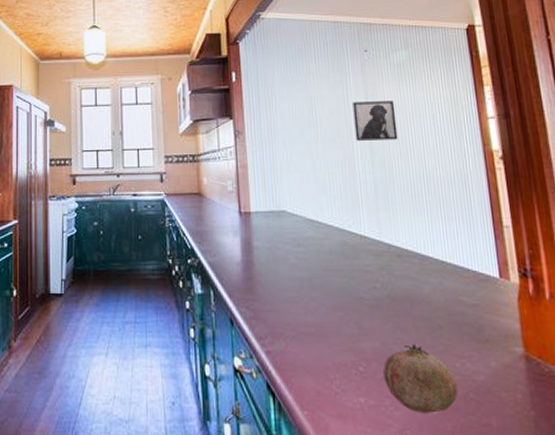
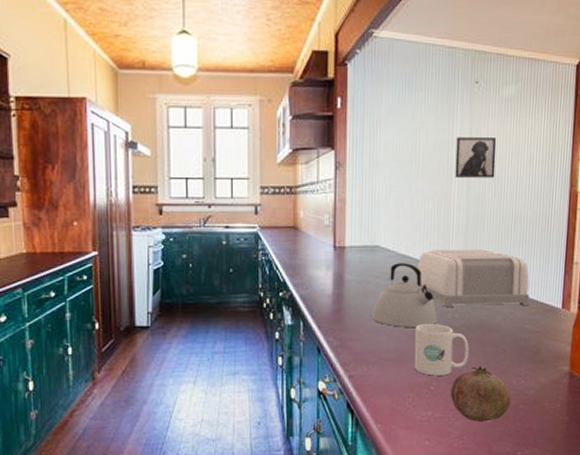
kettle: none [285,228,357,298] -> present [372,263,437,327]
toaster: none [328,213,460,277] -> present [416,249,530,308]
mug: none [333,293,399,355] -> present [414,323,469,376]

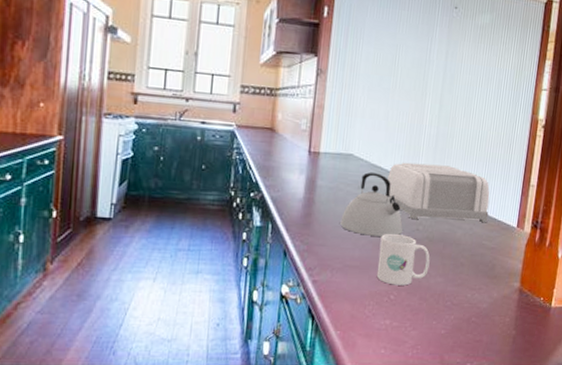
fruit: present [451,365,511,422] -> none [409,277,465,332]
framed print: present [455,137,497,178] -> none [429,57,470,99]

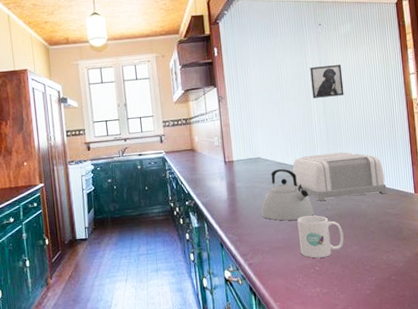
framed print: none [429,57,470,99] -> present [310,65,344,98]

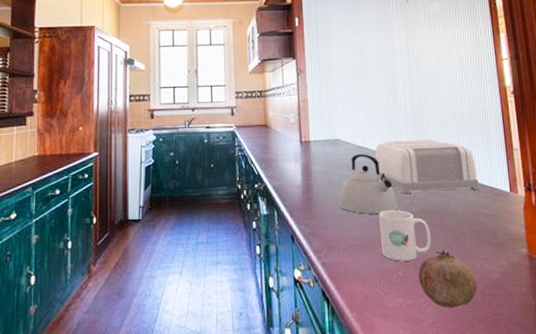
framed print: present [310,65,344,98] -> none [396,44,433,78]
fruit: none [333,246,384,294] -> present [419,249,478,308]

